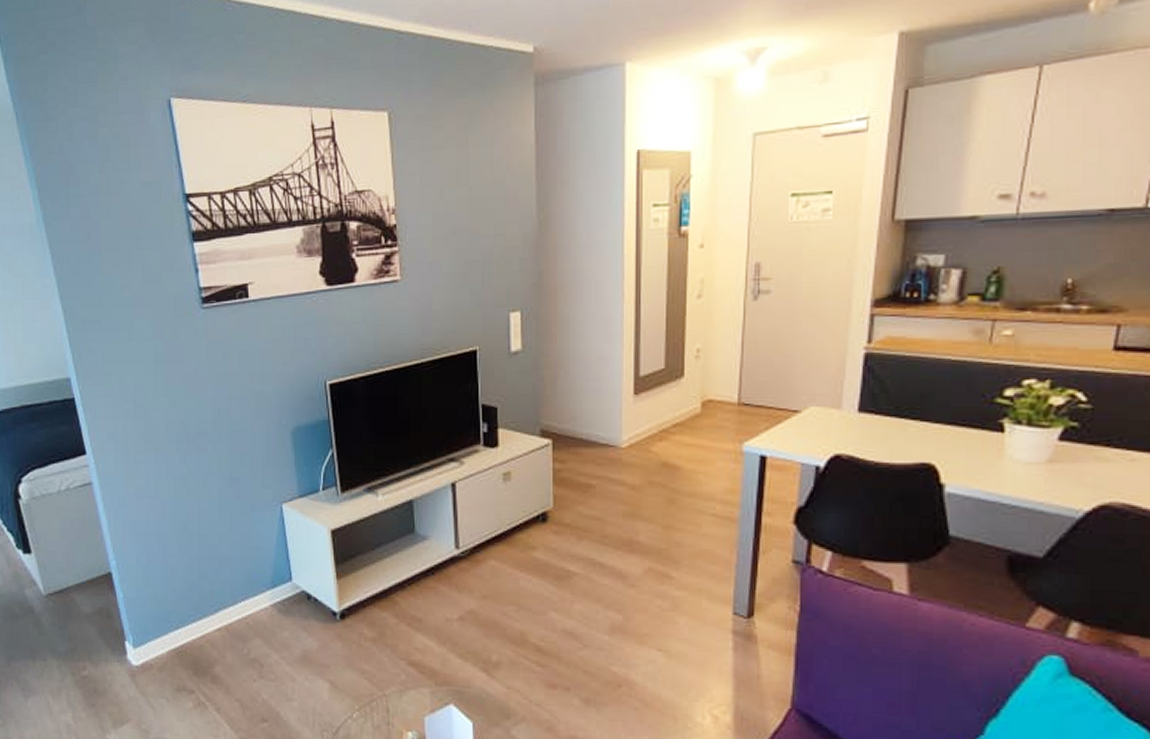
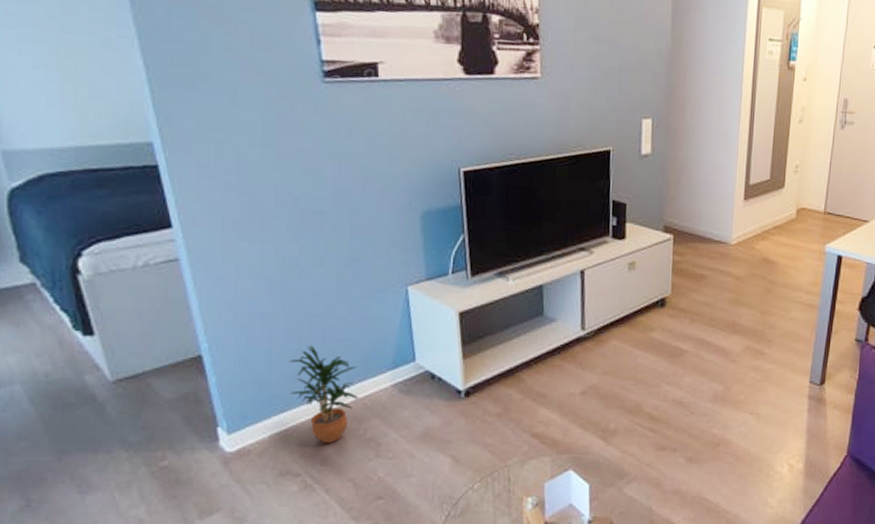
potted plant: none [181,563,242,661] -> present [289,344,358,443]

